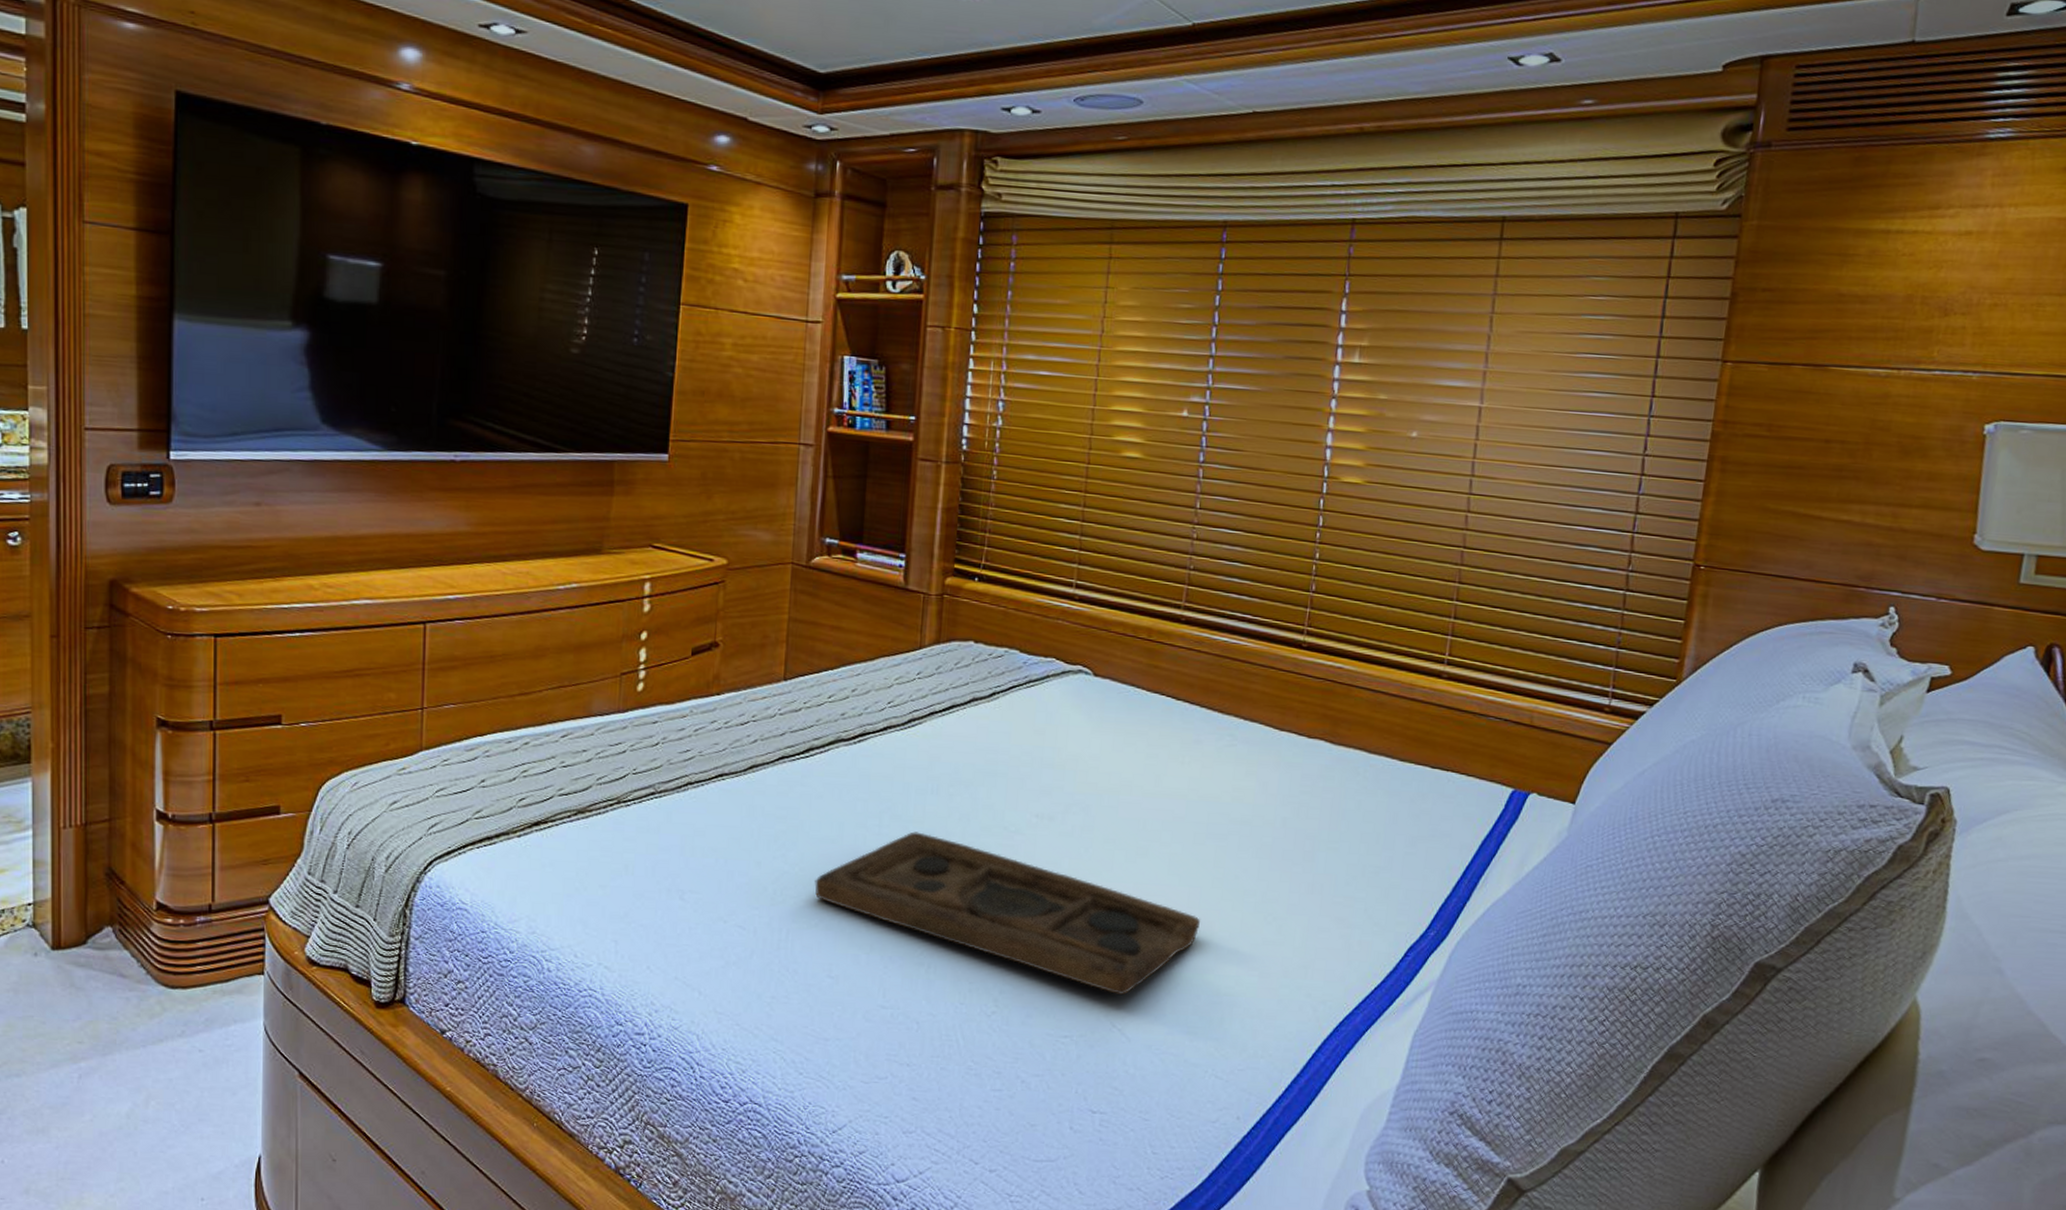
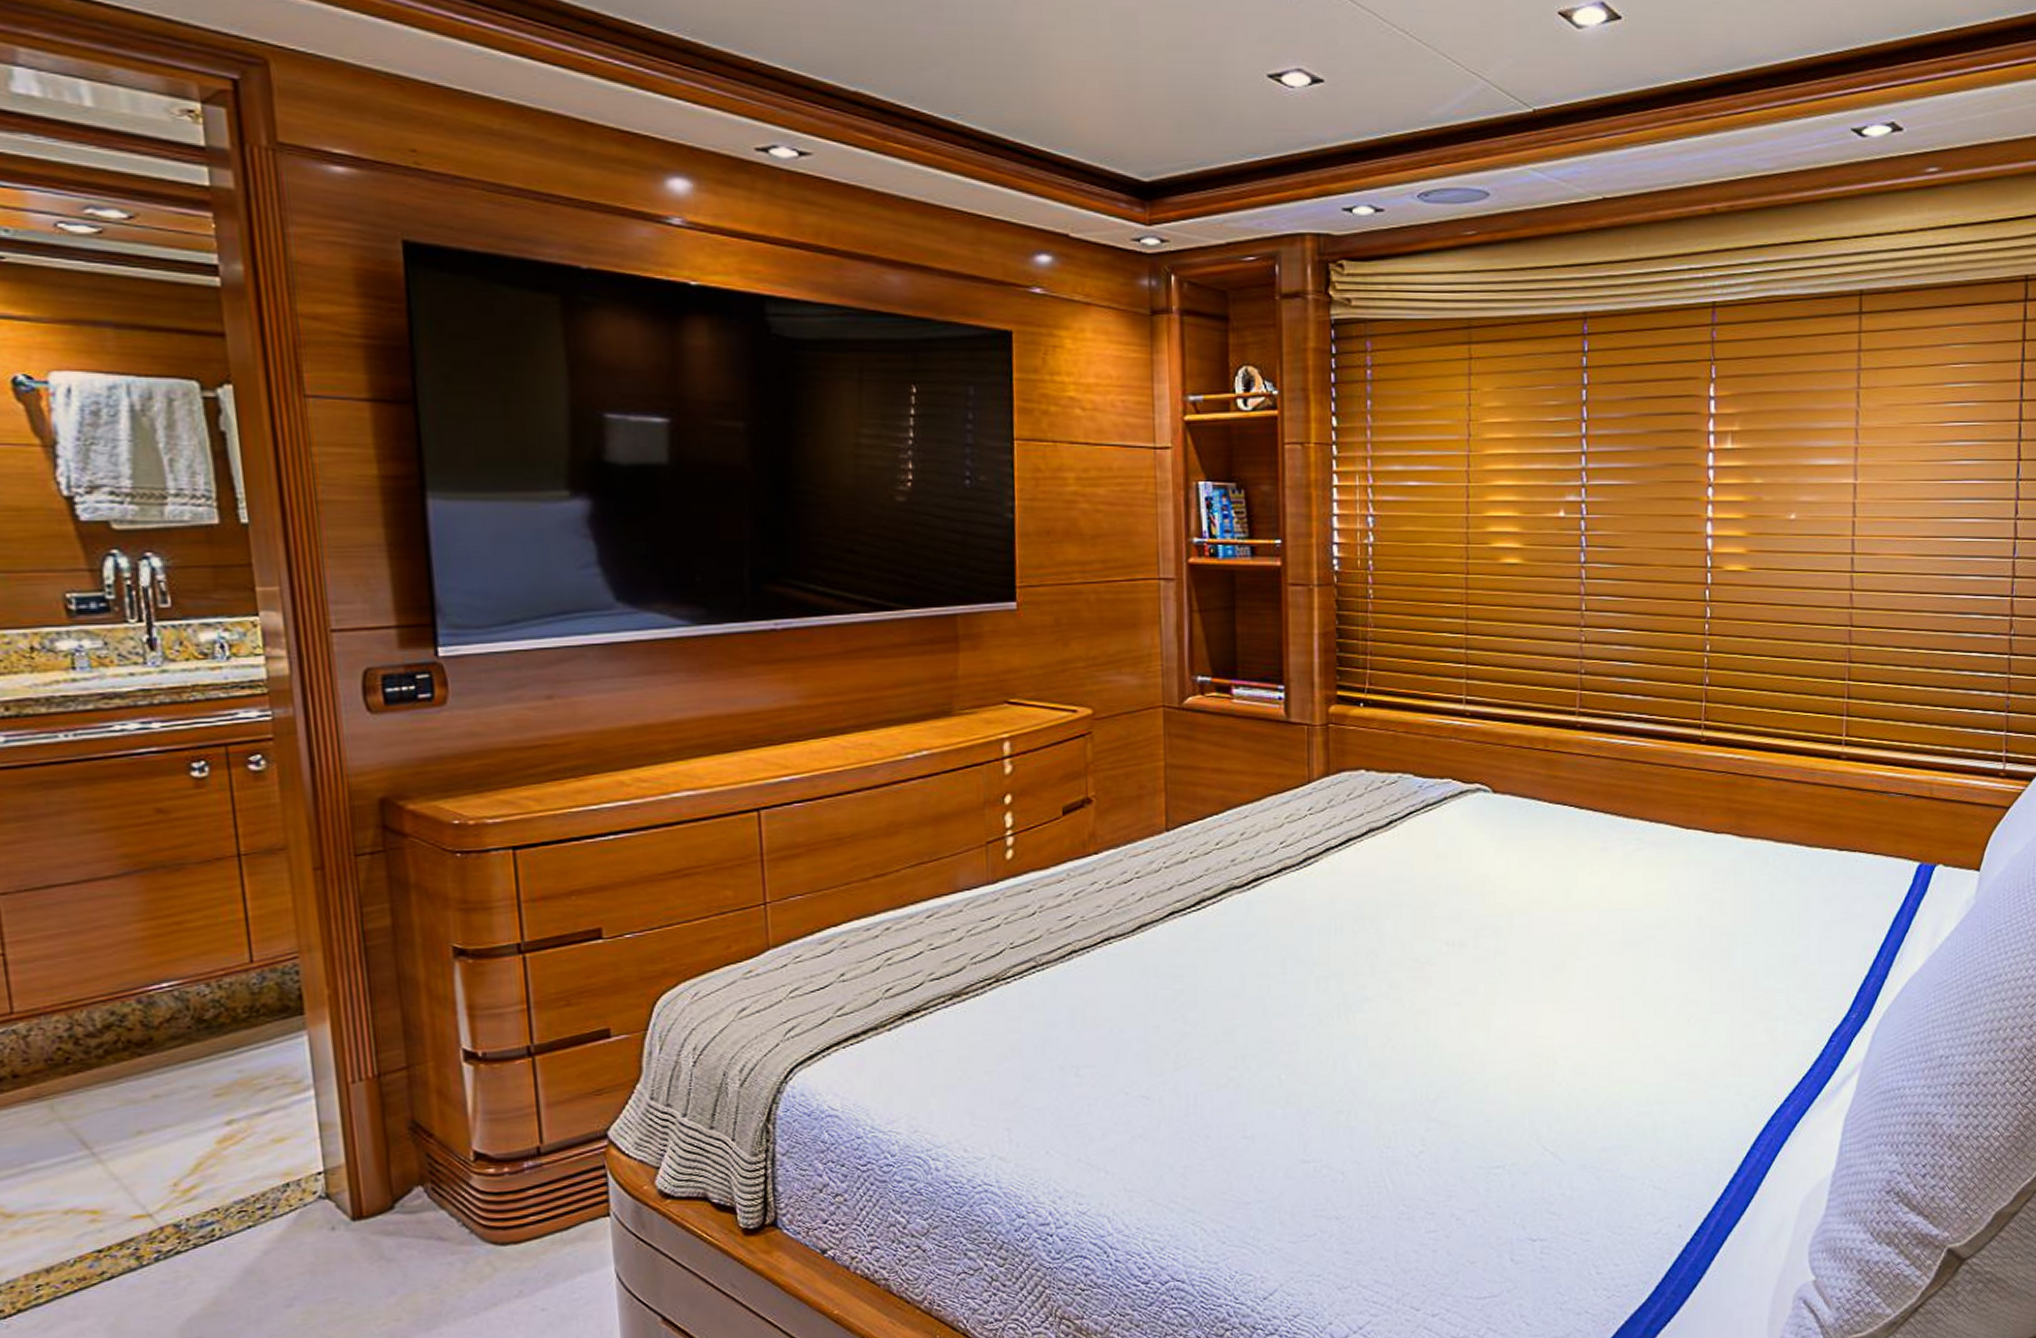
decorative tray: present [814,831,1200,996] -> none [1220,974,1624,1118]

